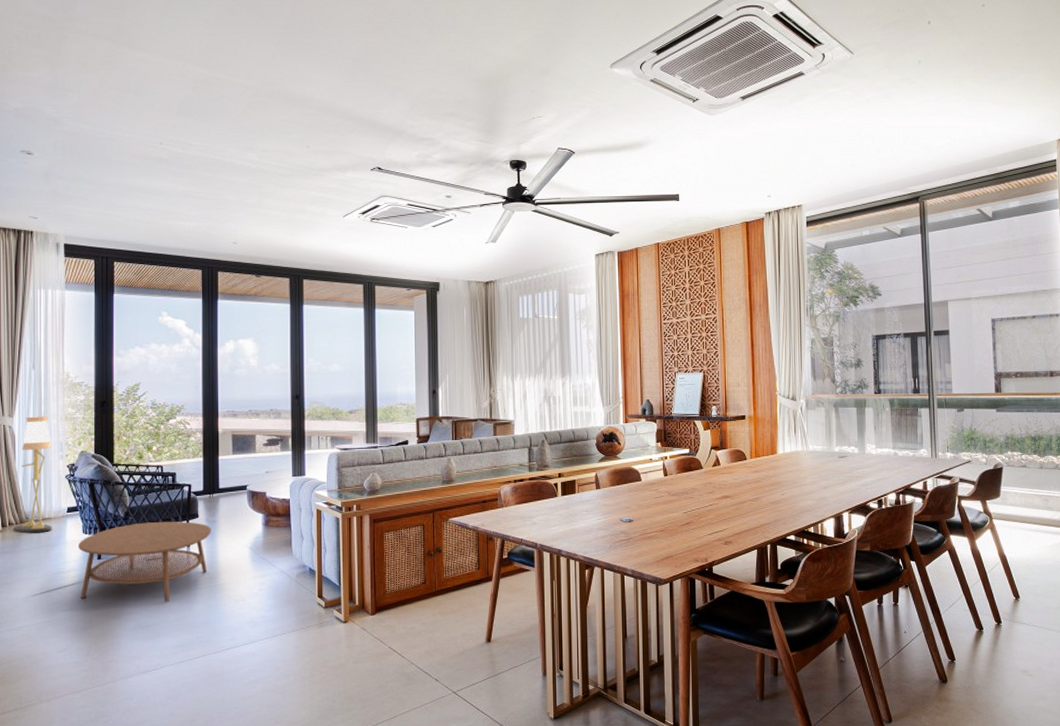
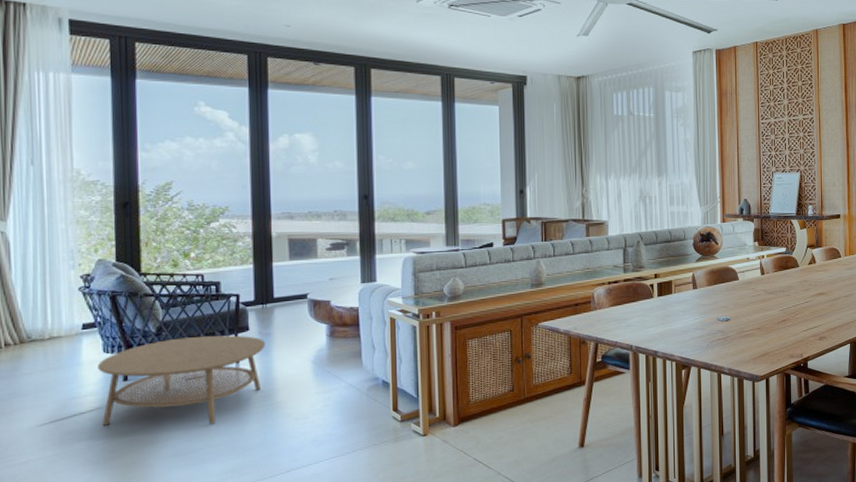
floor lamp: present [13,416,52,533] -> none [11,219,63,355]

